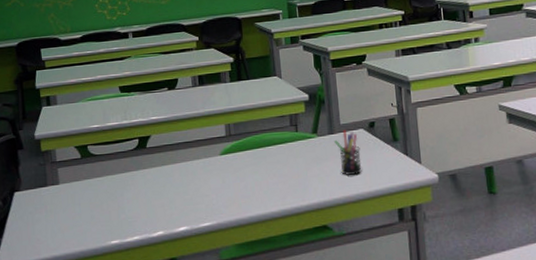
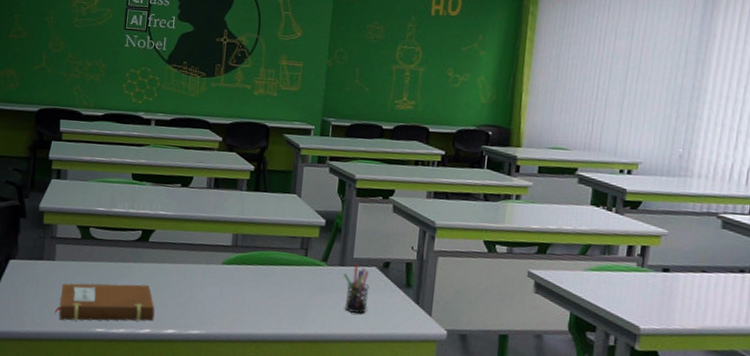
notebook: none [68,189,165,240] -> present [55,283,155,321]

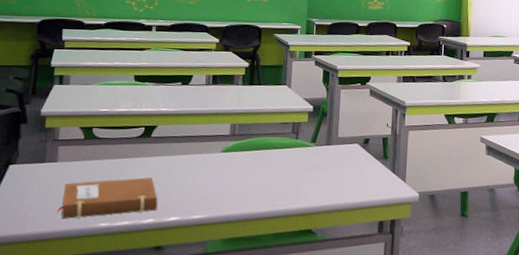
pen holder: present [343,264,370,314] -> none [330,143,353,185]

